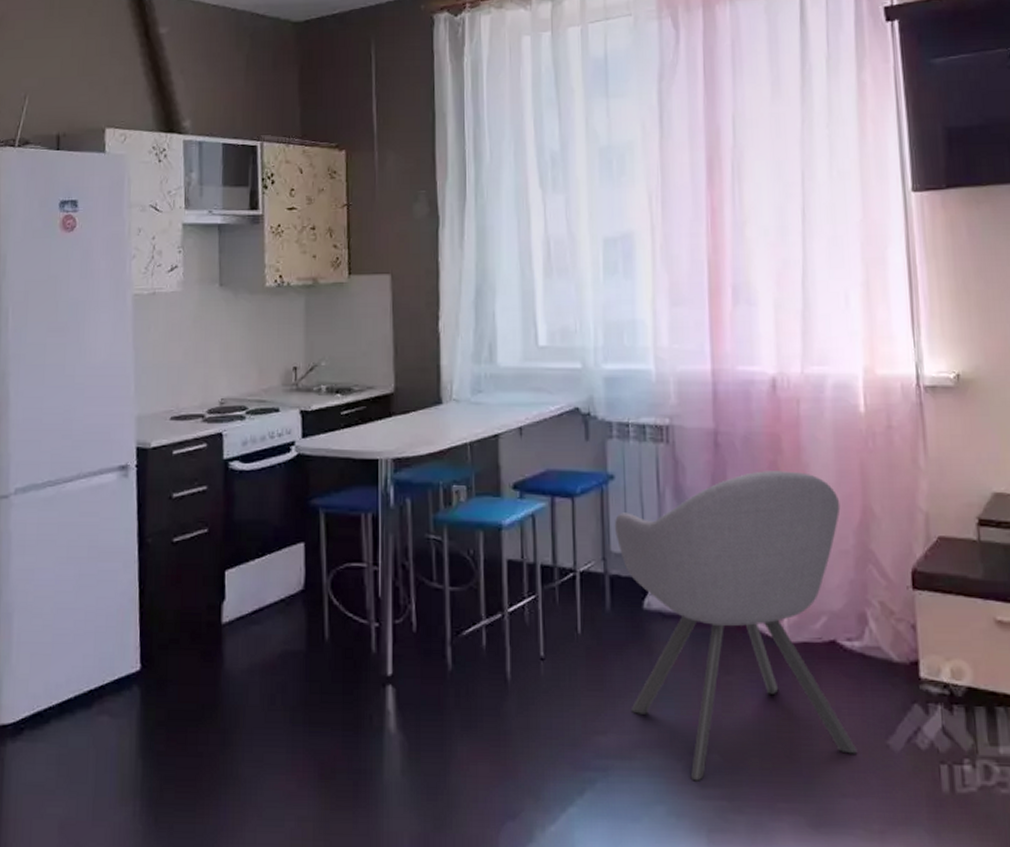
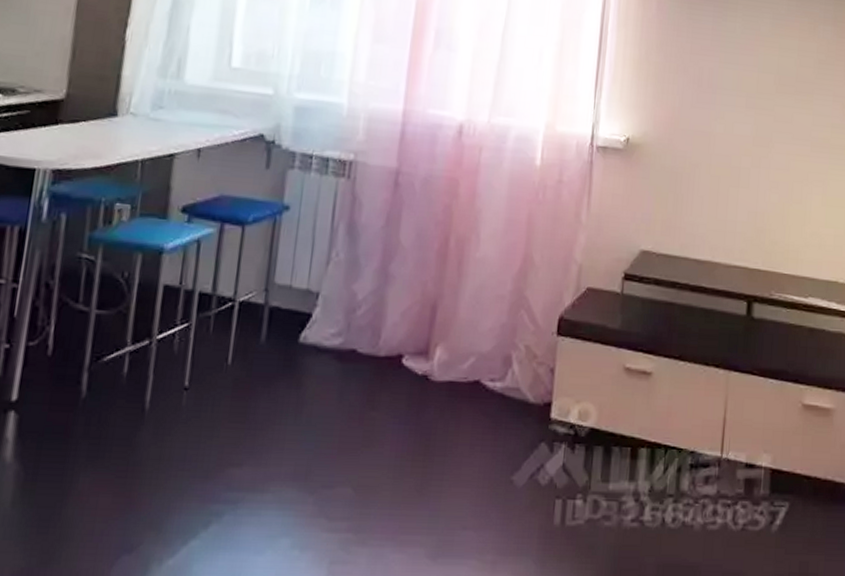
chair: present [615,471,858,781] -> none [270,213,505,514]

